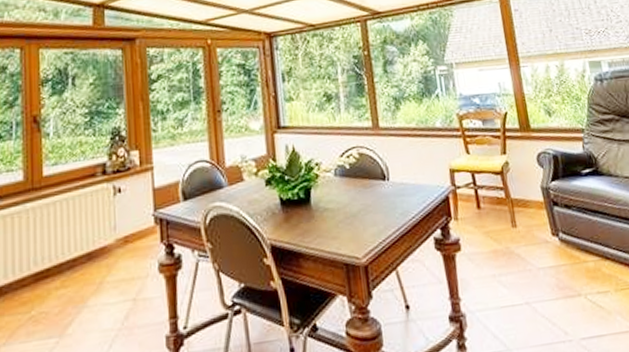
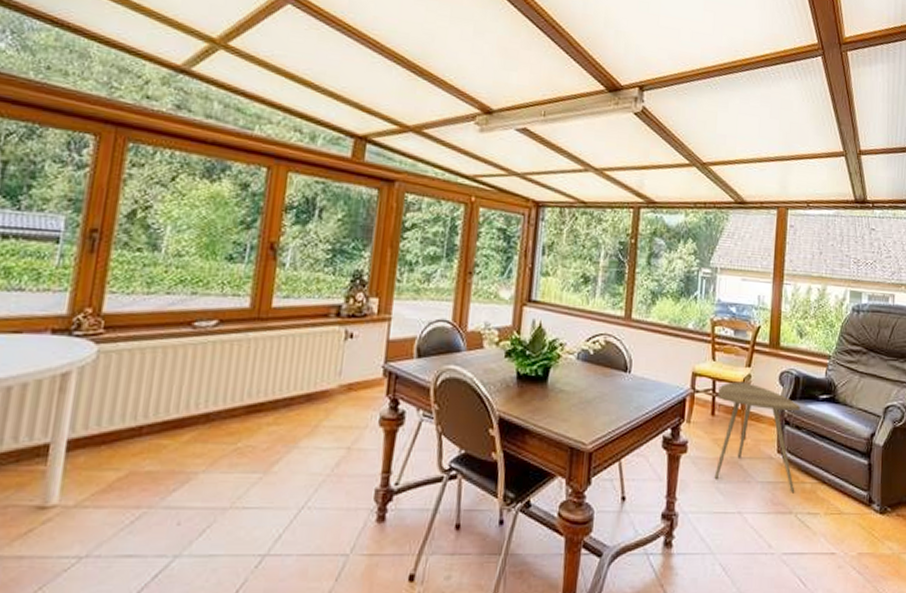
side table: none [479,169,580,275] -> present [714,381,801,493]

